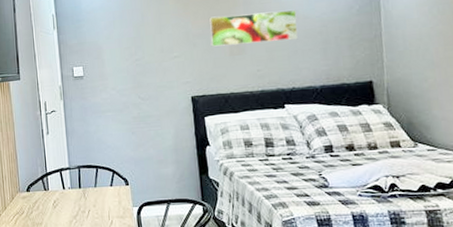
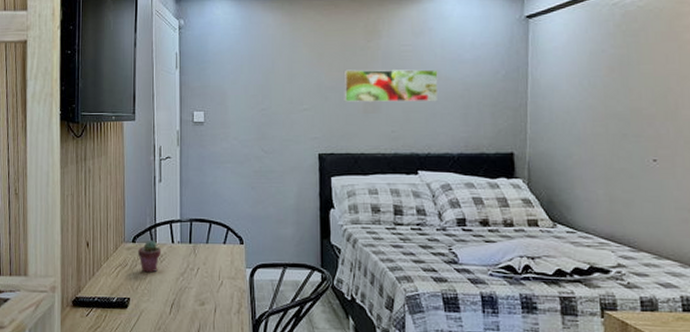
potted succulent: none [33,188,55,218] -> present [138,239,162,273]

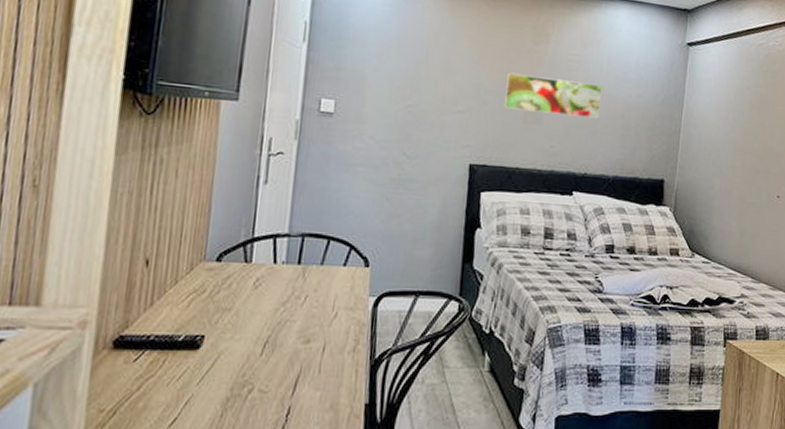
potted succulent: present [138,239,162,273] -> none [223,258,258,302]

